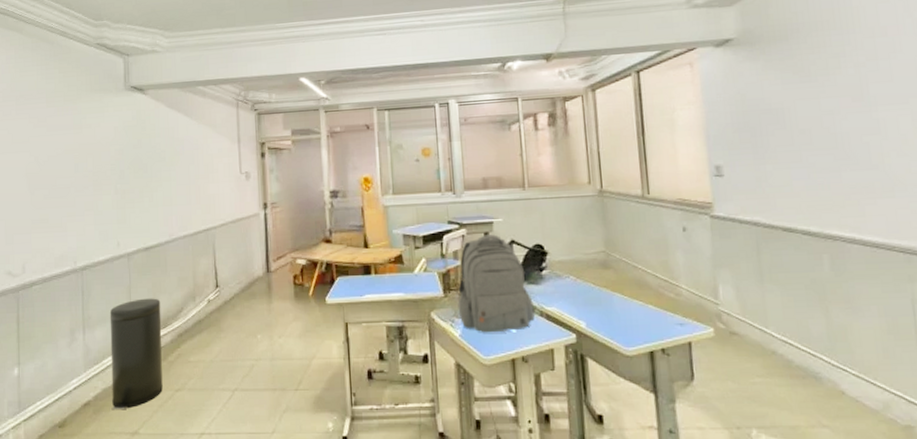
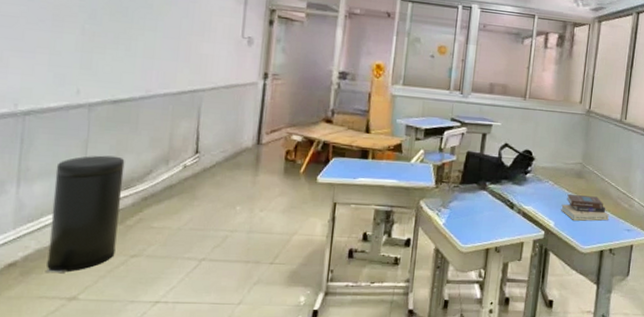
backpack: present [458,234,535,333] -> none [446,135,514,224]
books: none [590,287,652,320] -> present [561,193,609,222]

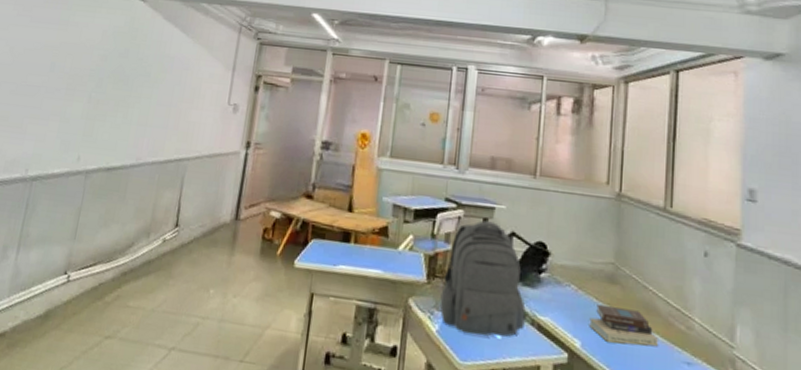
pedal bin: present [45,155,125,274] -> none [28,224,111,350]
backpack: none [446,135,514,224] -> present [440,220,526,338]

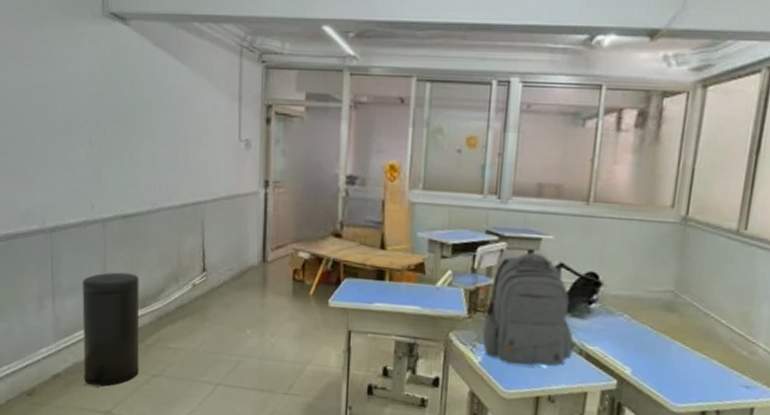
pedal bin: none [28,224,111,350] -> present [82,272,140,388]
books: present [589,303,658,347] -> none [641,332,716,372]

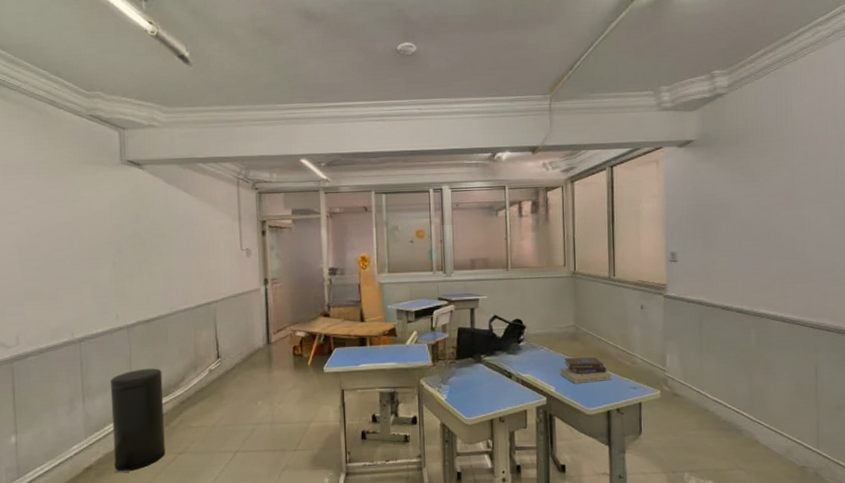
backpack: present [482,252,573,367] -> none [445,310,512,397]
books: none [641,332,716,372] -> present [560,357,611,385]

